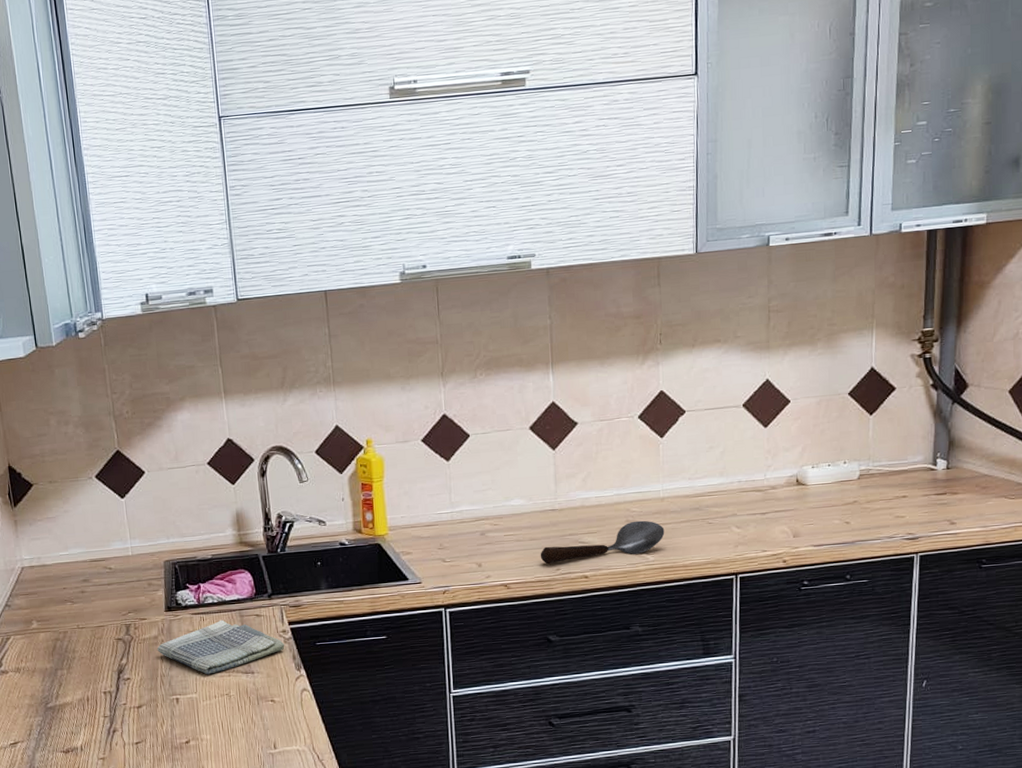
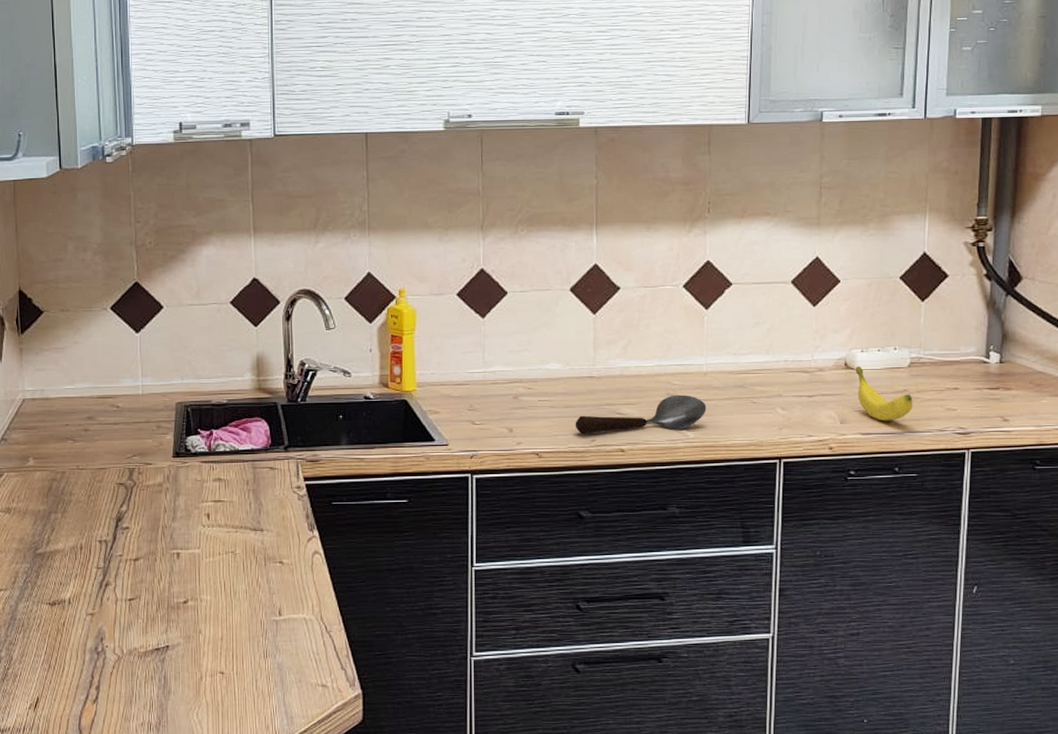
dish towel: present [157,619,285,675] -> none [160,470,298,529]
banana: none [806,482,863,532] -> present [855,367,913,421]

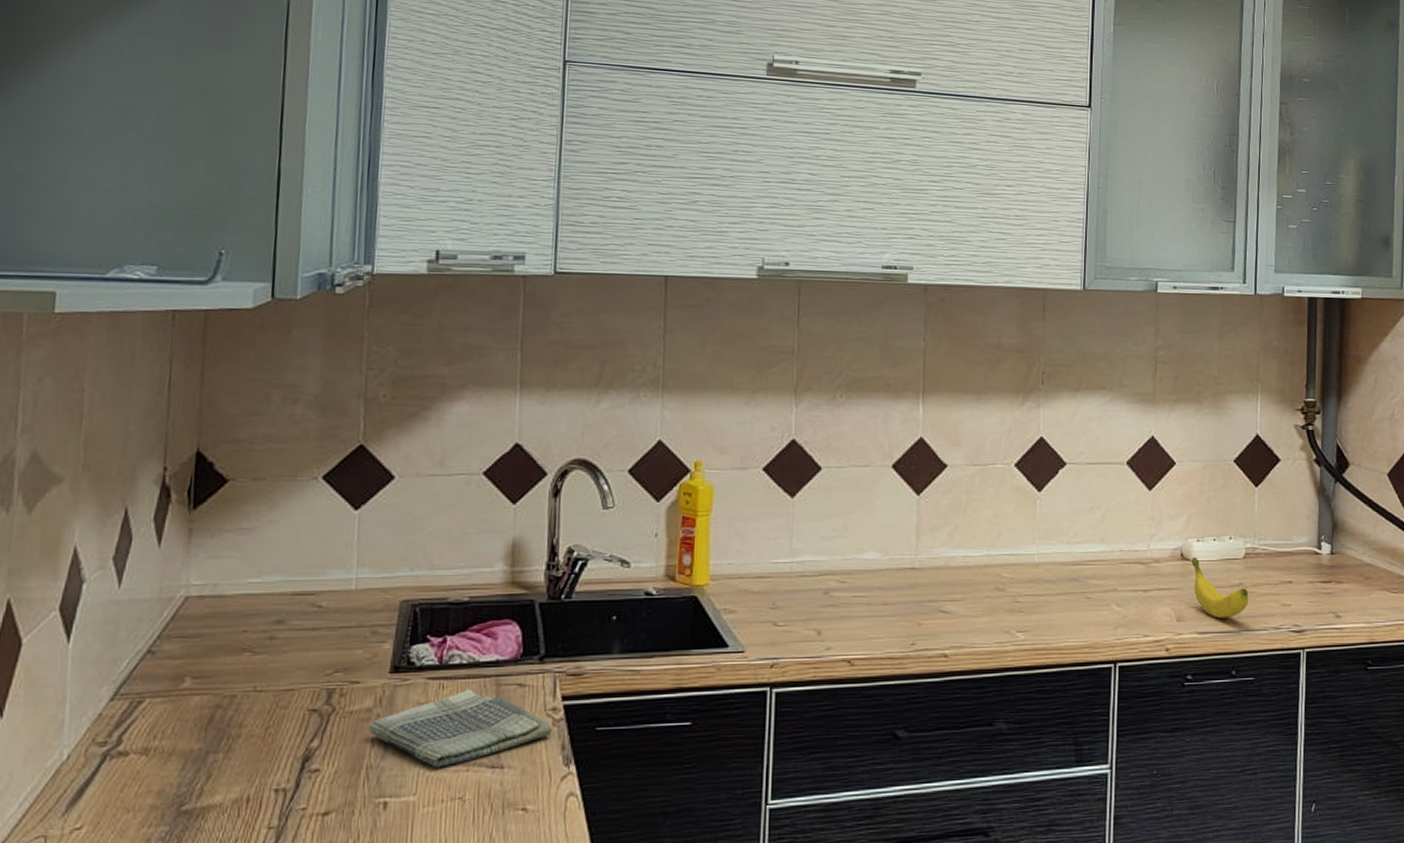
dish towel: none [160,470,298,529] -> present [367,688,553,768]
spoon: present [575,394,707,435] -> none [893,589,1038,637]

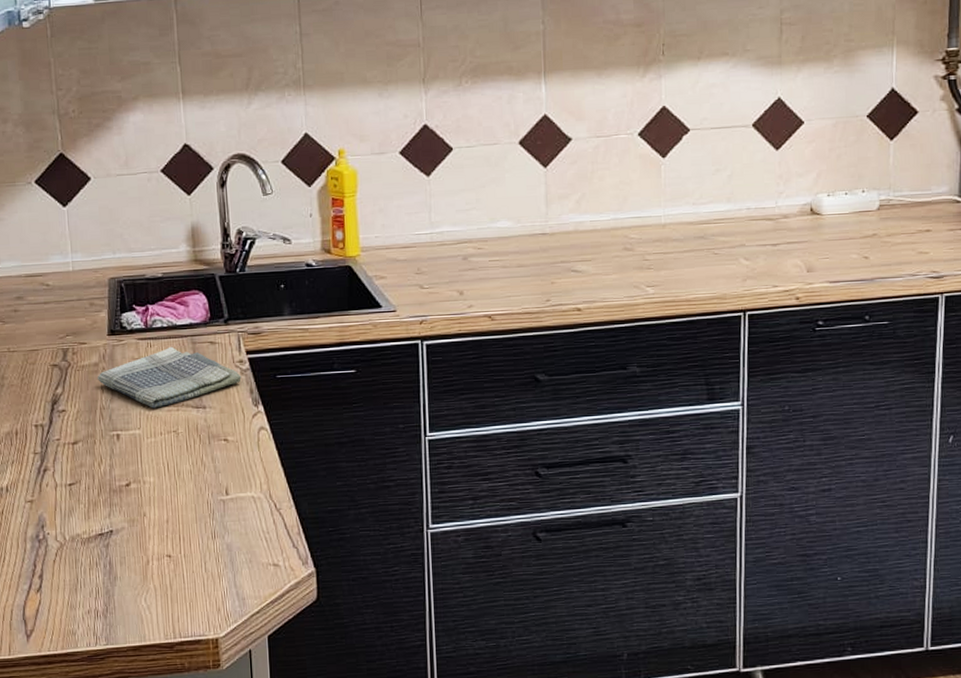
banana: present [1191,558,1249,618] -> none [821,212,883,268]

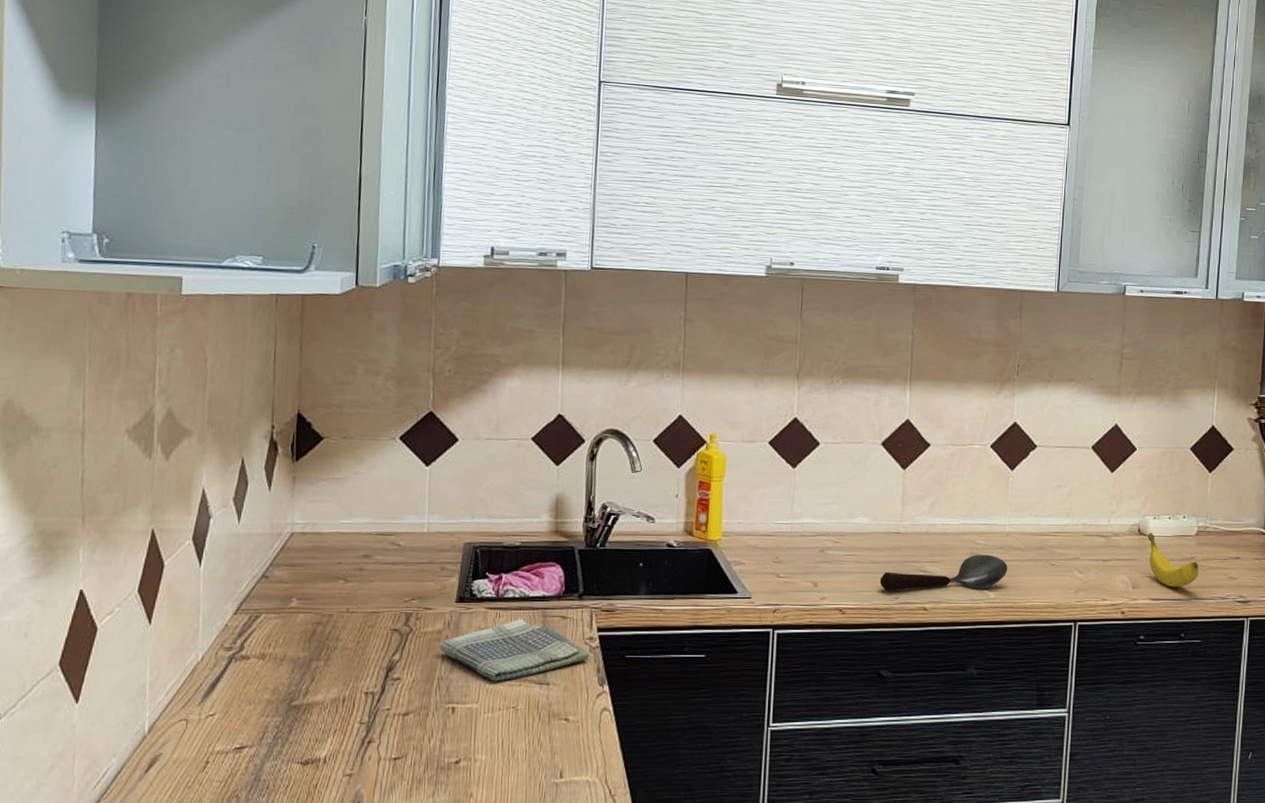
spoon: none [528,248,666,295] -> present [879,554,1008,591]
banana: none [821,212,883,268] -> present [1147,533,1199,588]

